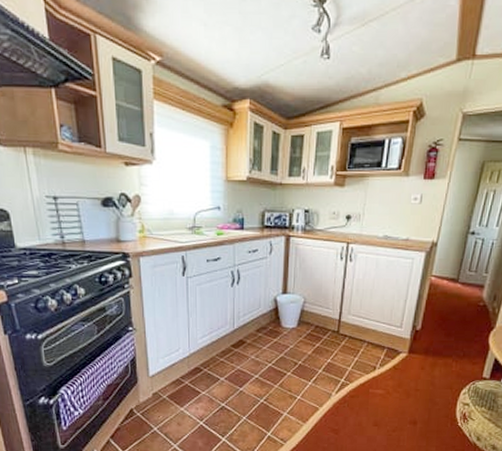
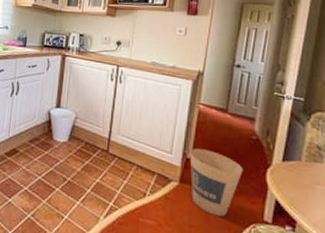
trash can: none [419,320,469,379] -> present [189,148,243,217]

